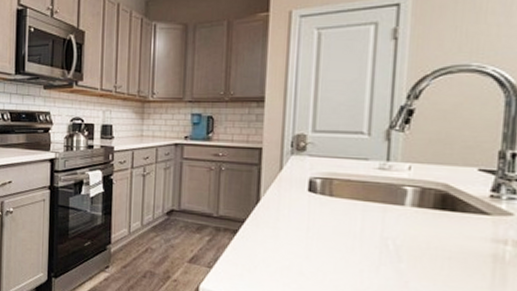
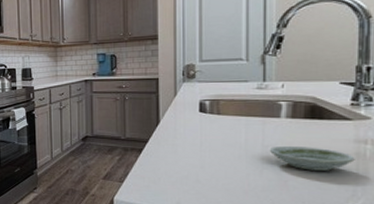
saucer: none [388,239,492,274] -> present [269,145,355,171]

